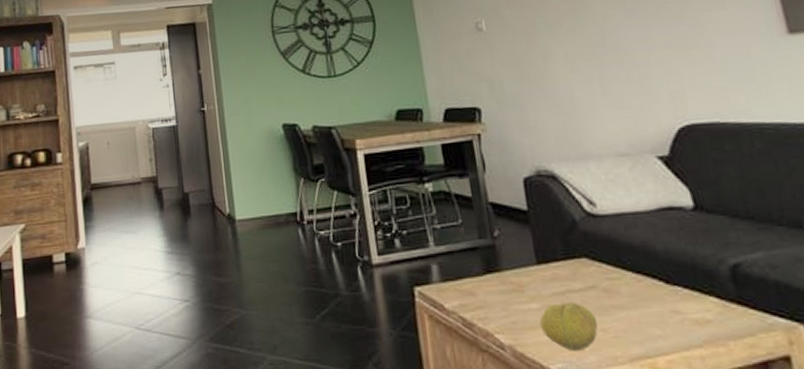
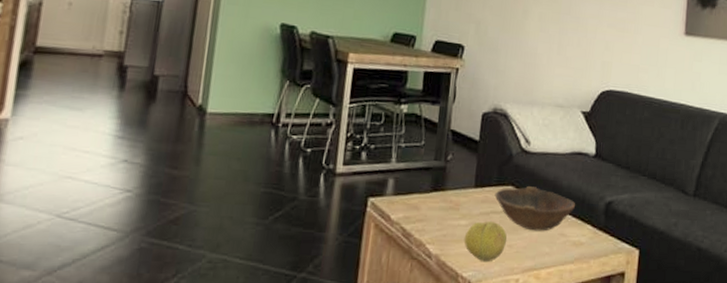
bowl: none [565,256,685,310] -> present [494,186,576,231]

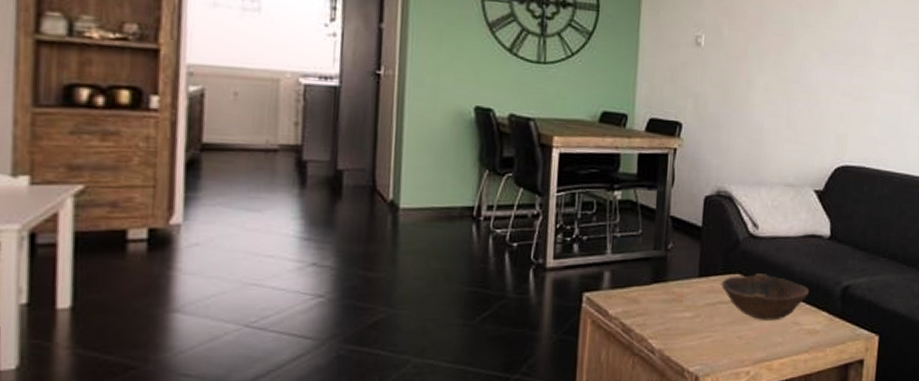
fruit: present [464,221,508,263] -> none [689,313,736,356]

